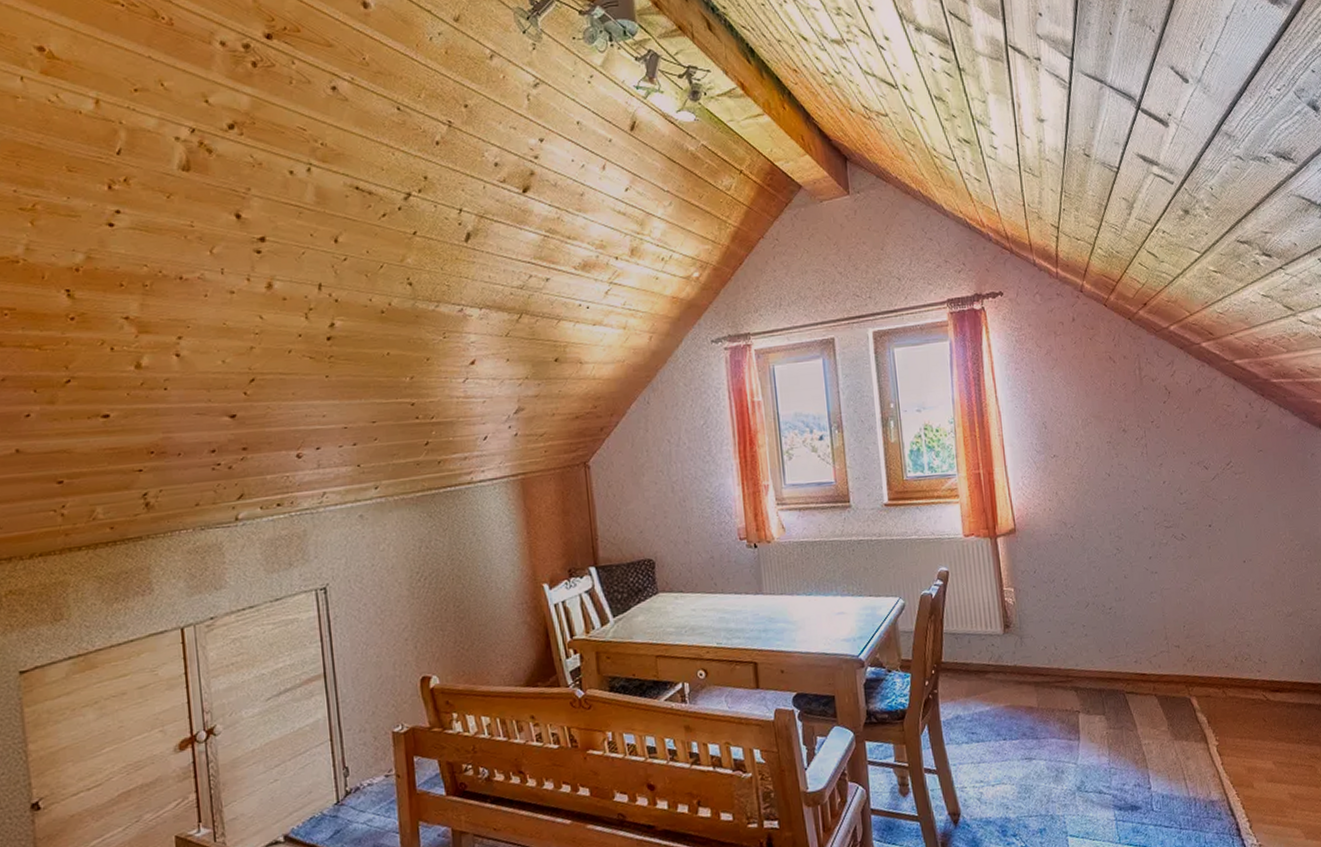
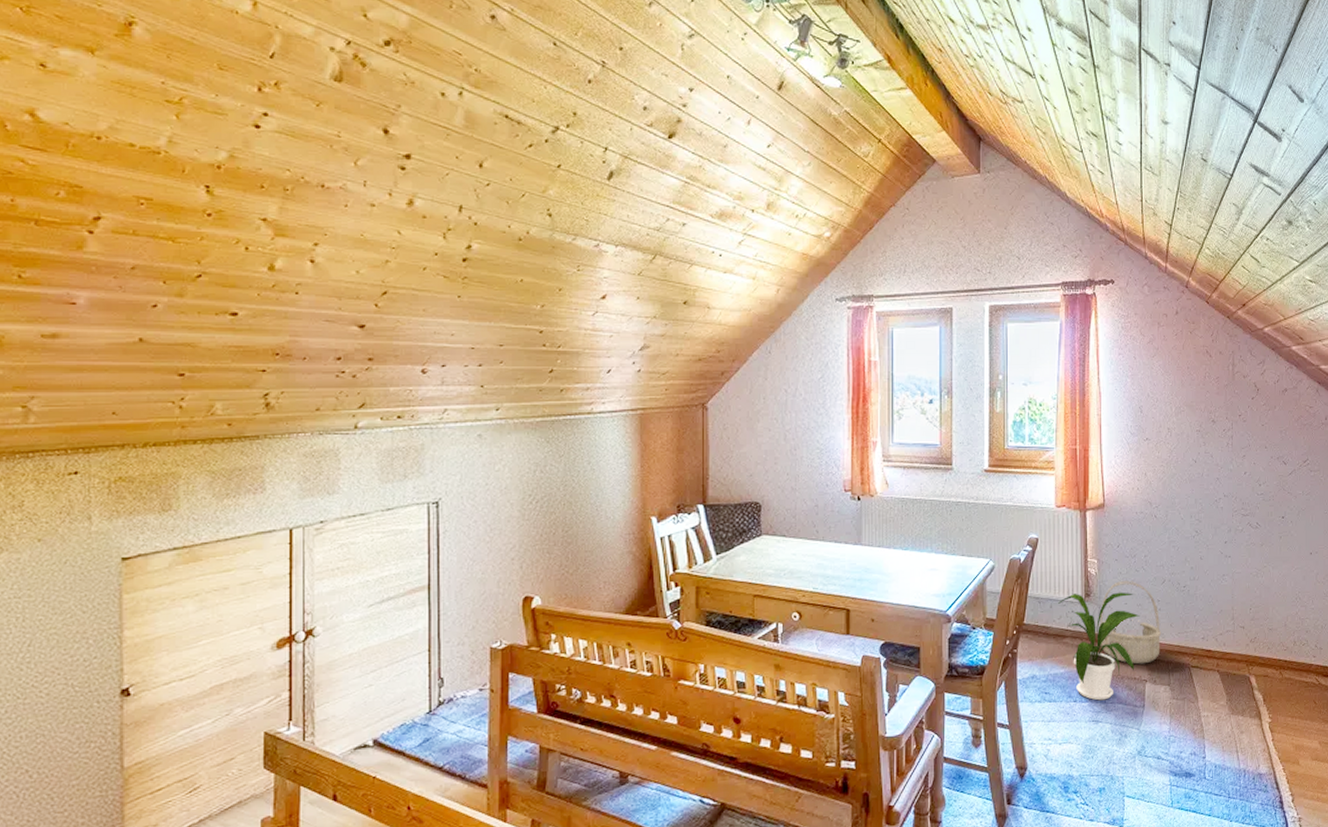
house plant: none [976,619,1066,737] -> present [1058,592,1140,701]
basket: none [1022,606,1091,695] -> present [1099,580,1162,665]

